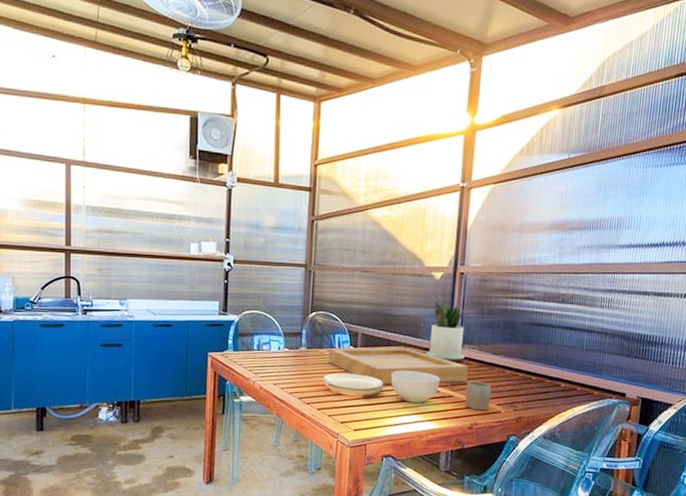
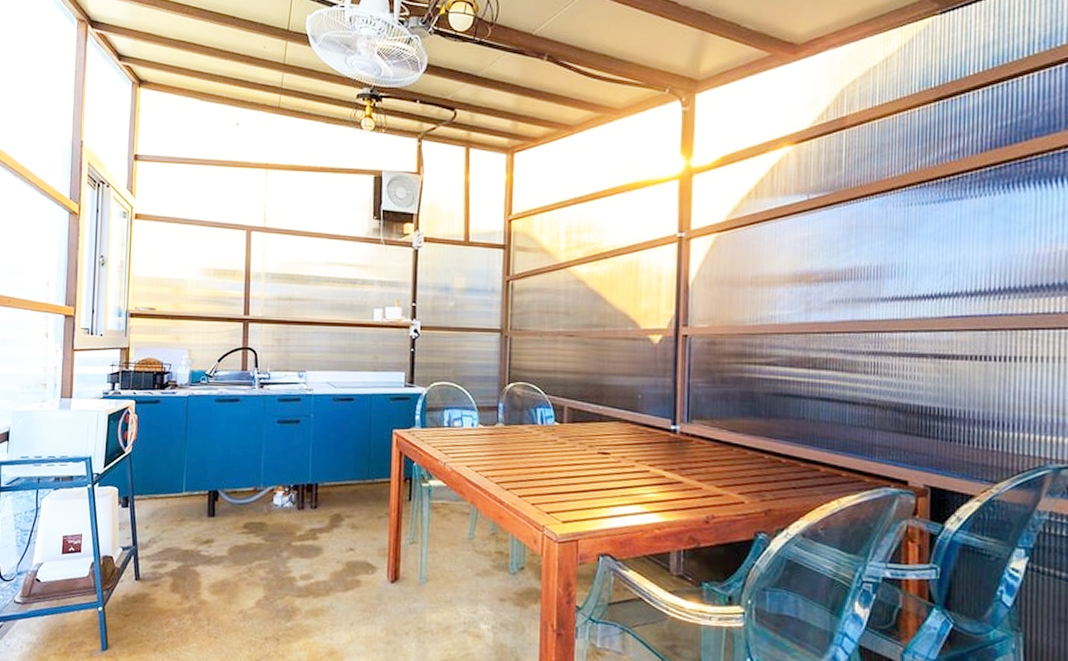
plate: present [323,373,384,397] -> none [524,453,597,482]
tray: present [329,348,469,385] -> none [530,424,700,468]
bowl: present [390,370,441,403] -> none [604,450,666,490]
planter: present [425,302,466,361] -> none [645,369,696,440]
mug: present [464,381,492,411] -> none [697,463,731,501]

